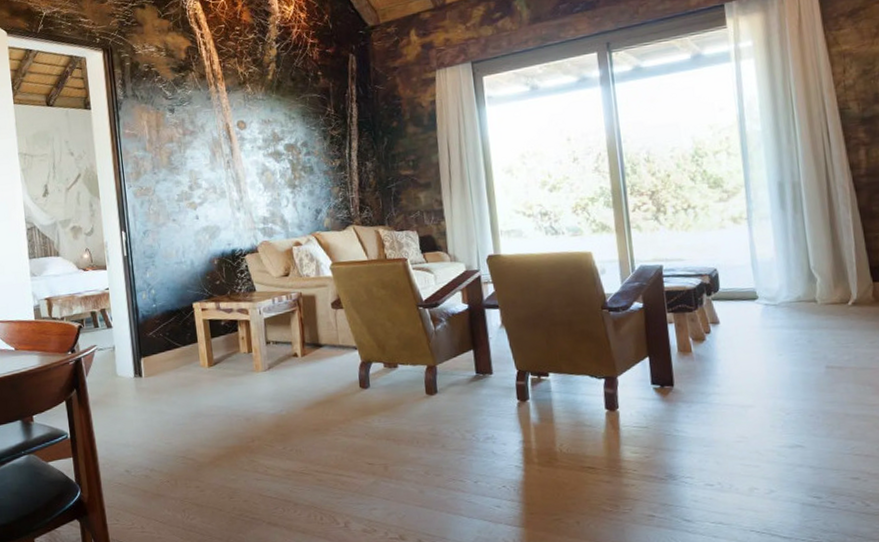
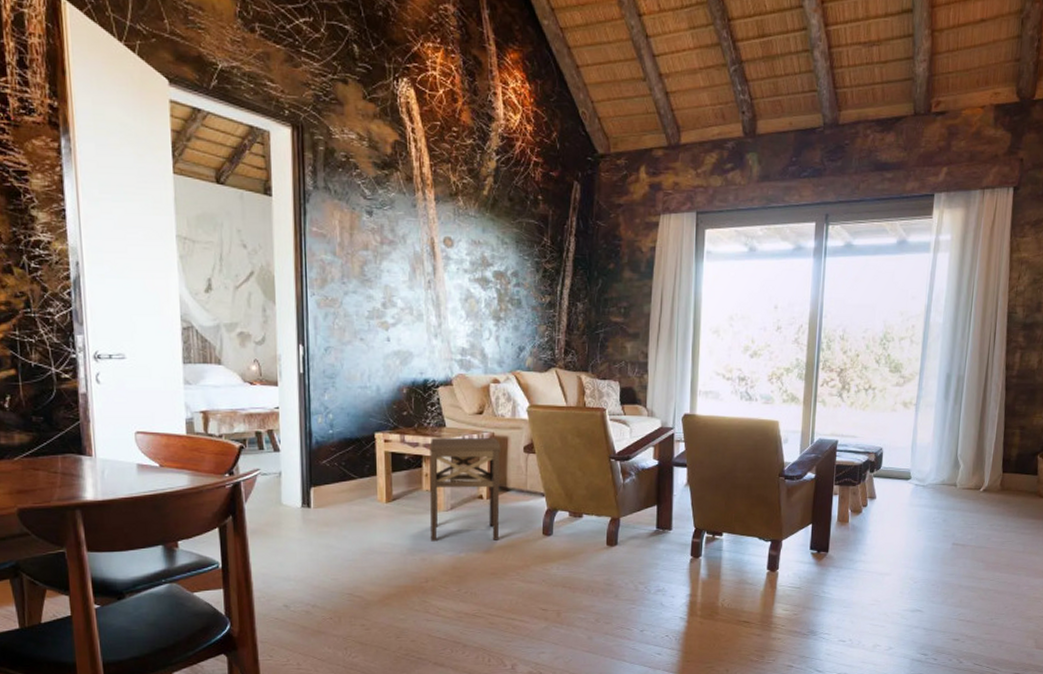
side table: none [243,297,317,402] -> present [429,438,501,542]

